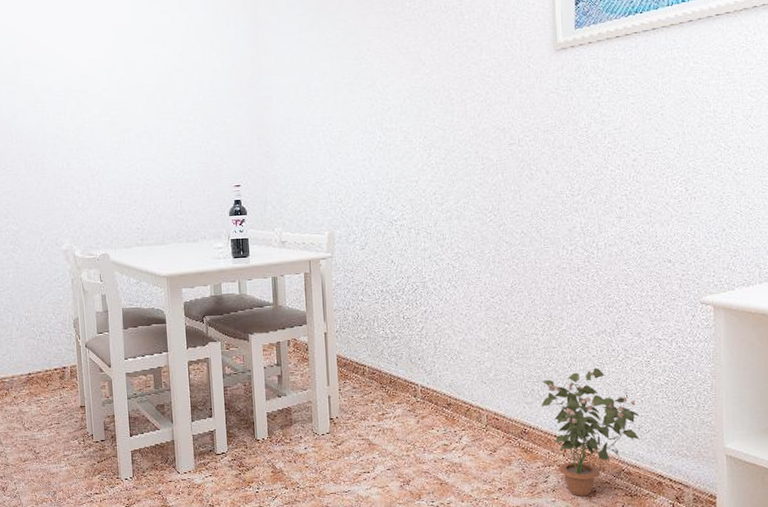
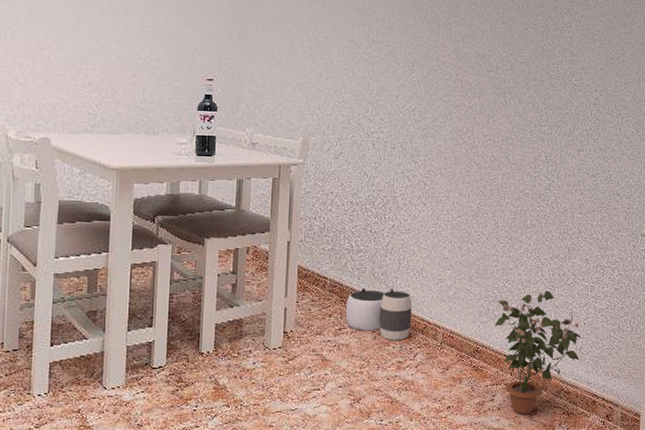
waste basket: none [386,373,454,424] -> present [345,288,412,341]

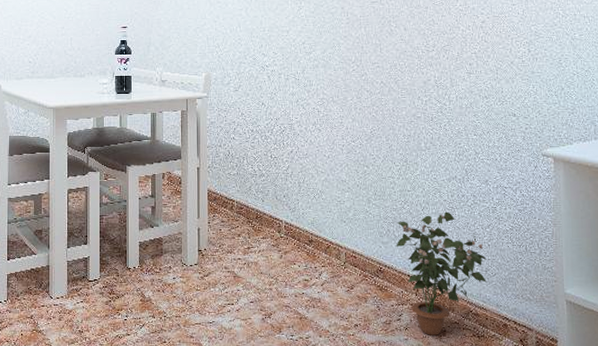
waste basket: present [345,288,412,341] -> none [252,210,315,260]

